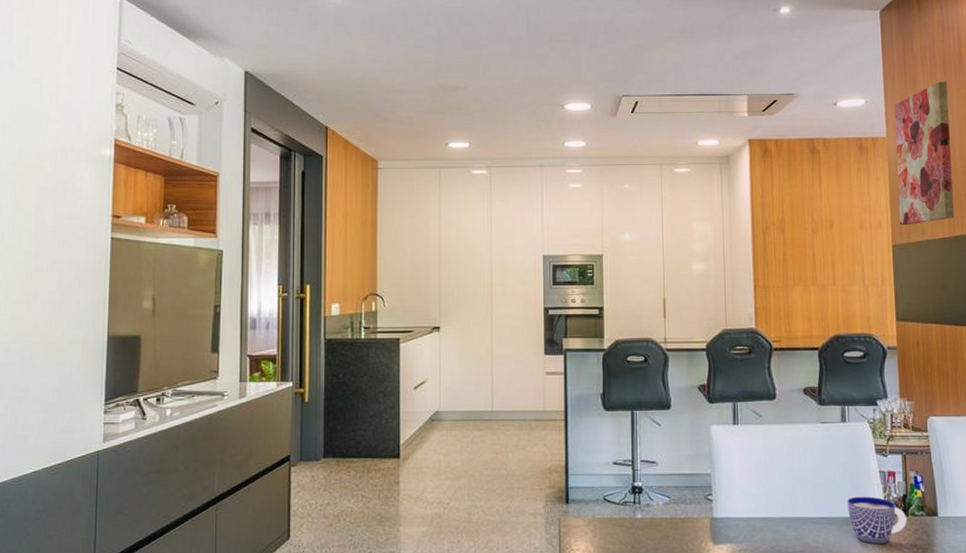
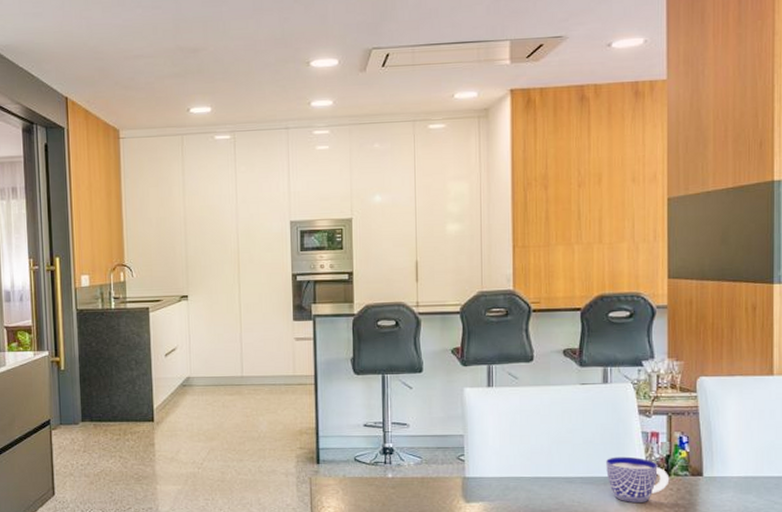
wall art: present [894,81,954,226] -> none [677,12,741,177]

